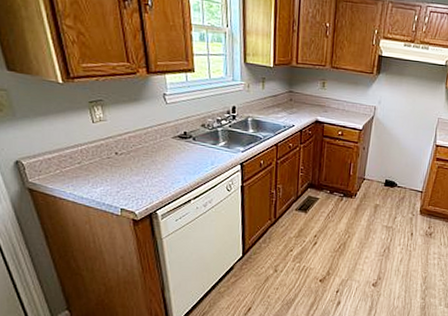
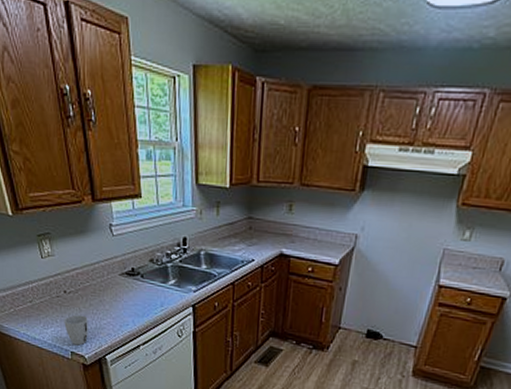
cup: none [114,174,140,203] -> present [64,315,88,346]

